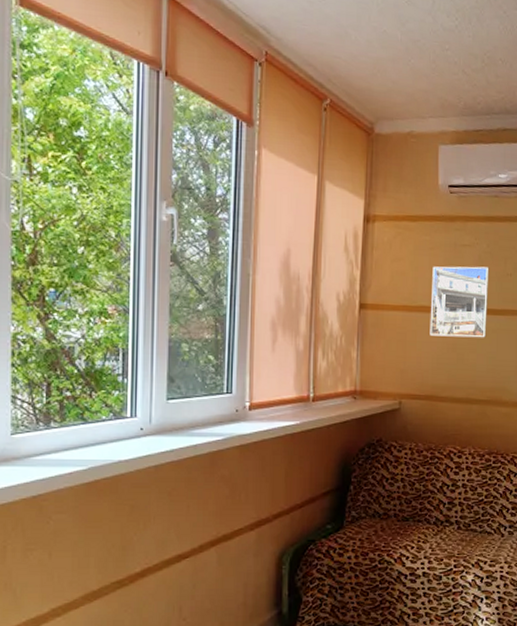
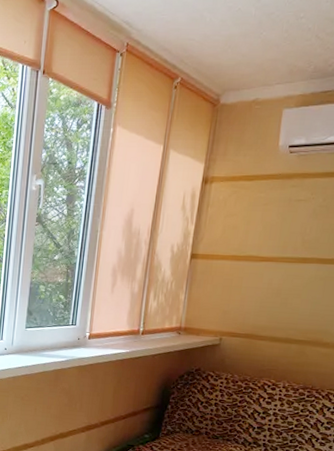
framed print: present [430,266,490,338] -> none [255,219,324,285]

